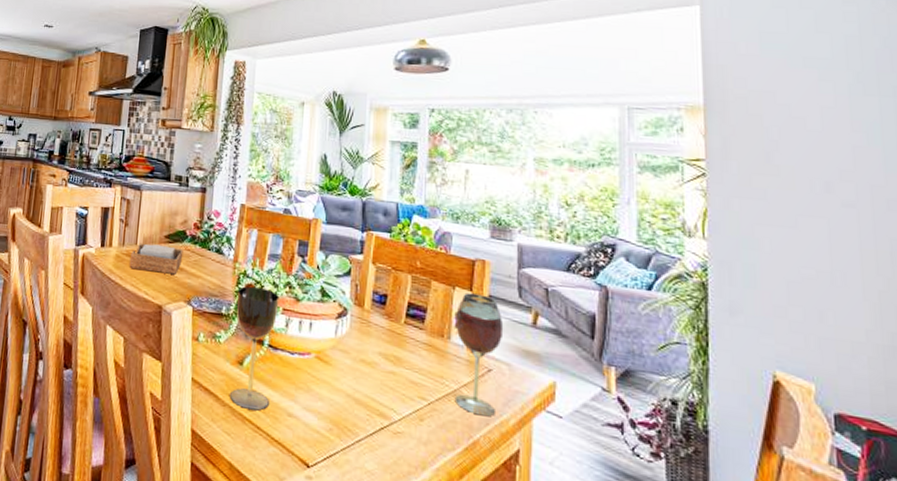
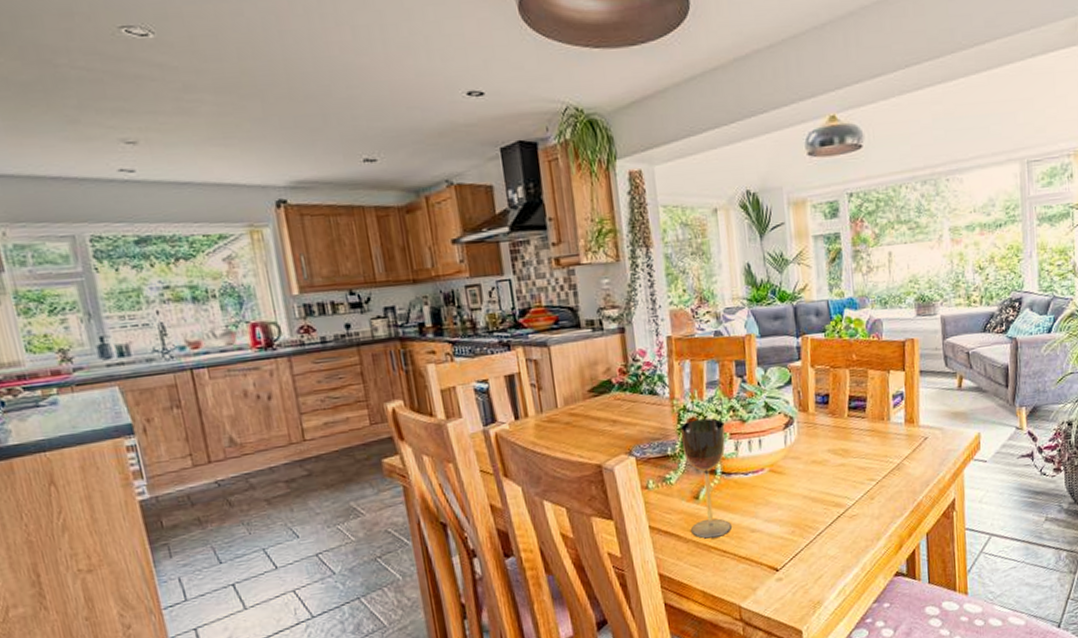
napkin holder: present [129,243,183,275] -> none [552,400,614,434]
wineglass: present [456,293,504,417] -> none [892,371,935,480]

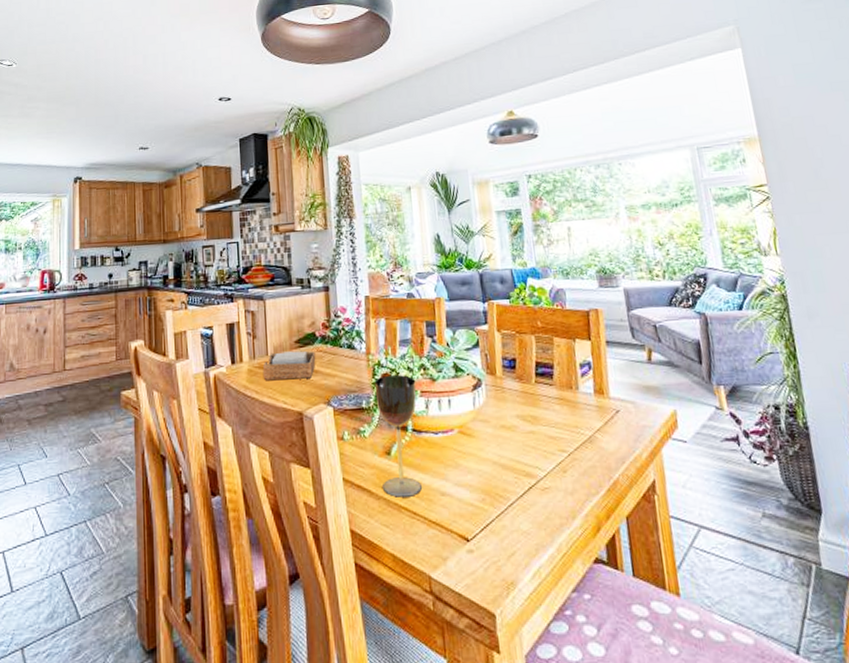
napkin holder: none [552,400,614,434] -> present [262,350,316,380]

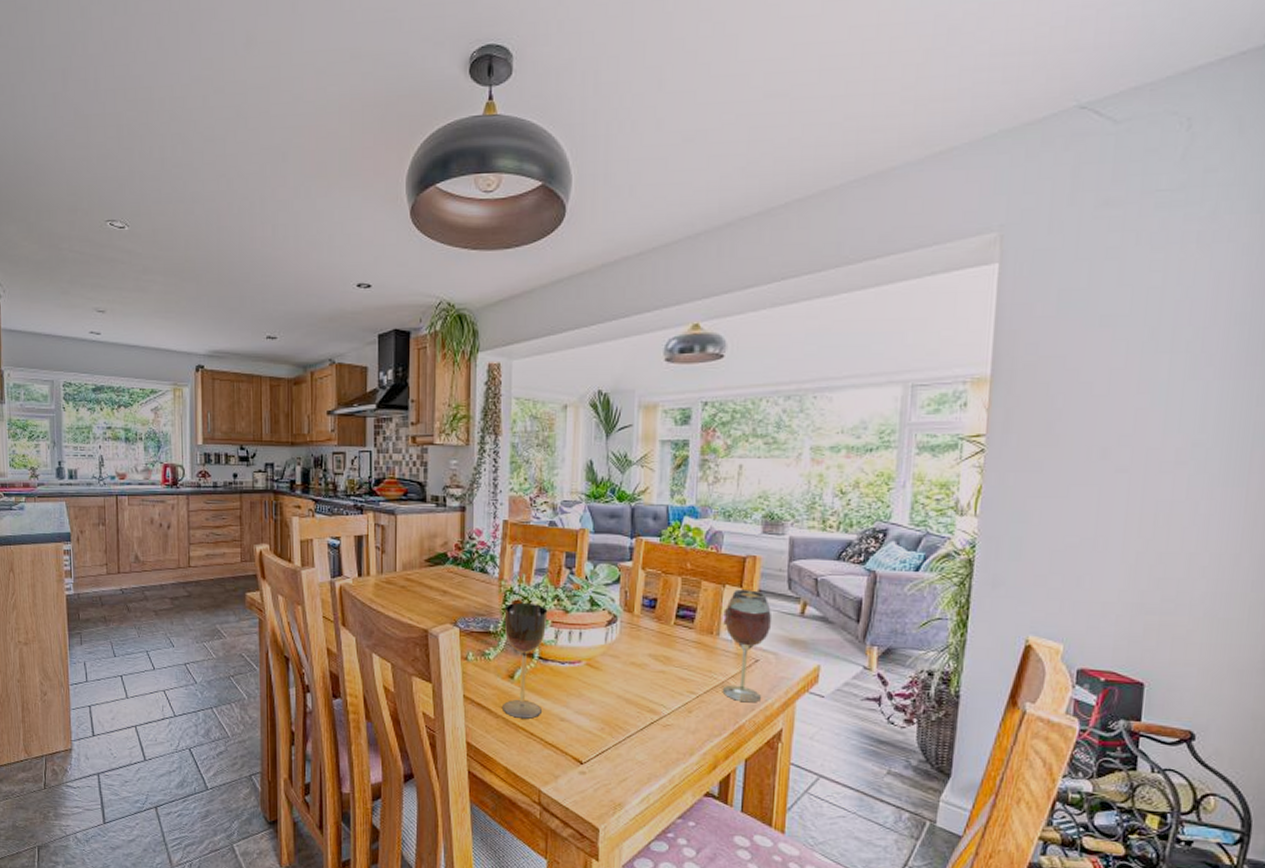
napkin holder: present [262,350,316,380] -> none [390,569,446,598]
wineglass: none [579,341,629,456] -> present [723,589,773,703]

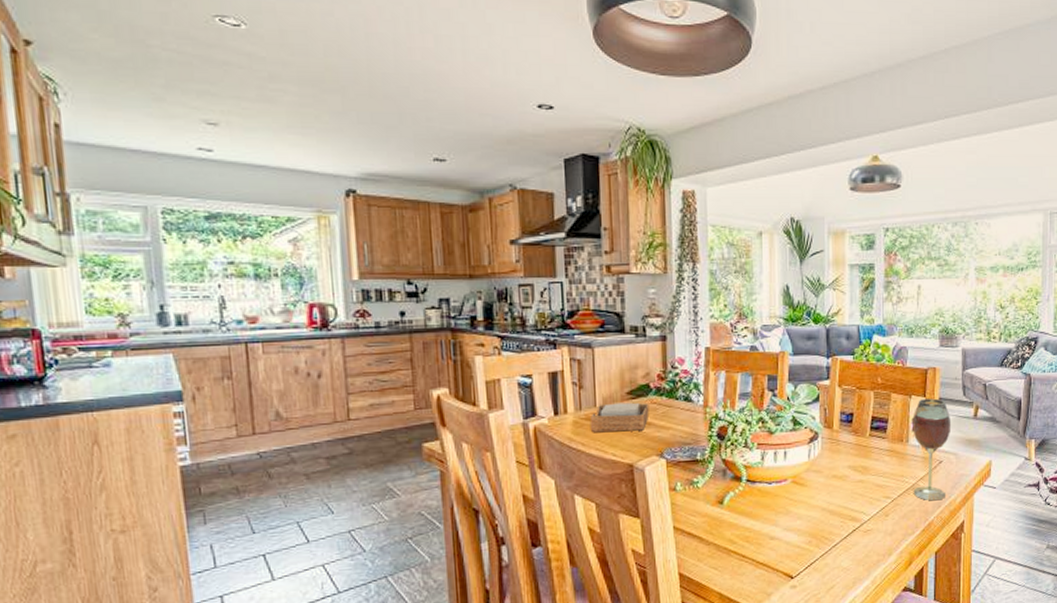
napkin holder: none [390,569,446,598] -> present [590,402,650,432]
wineglass: present [503,602,548,719] -> none [710,427,753,543]

